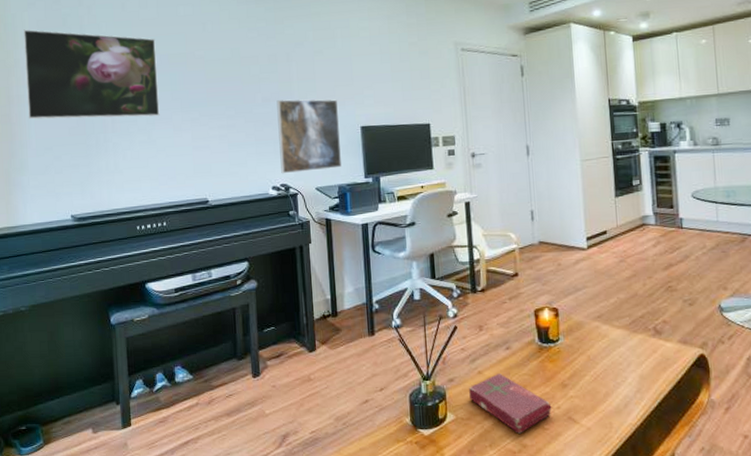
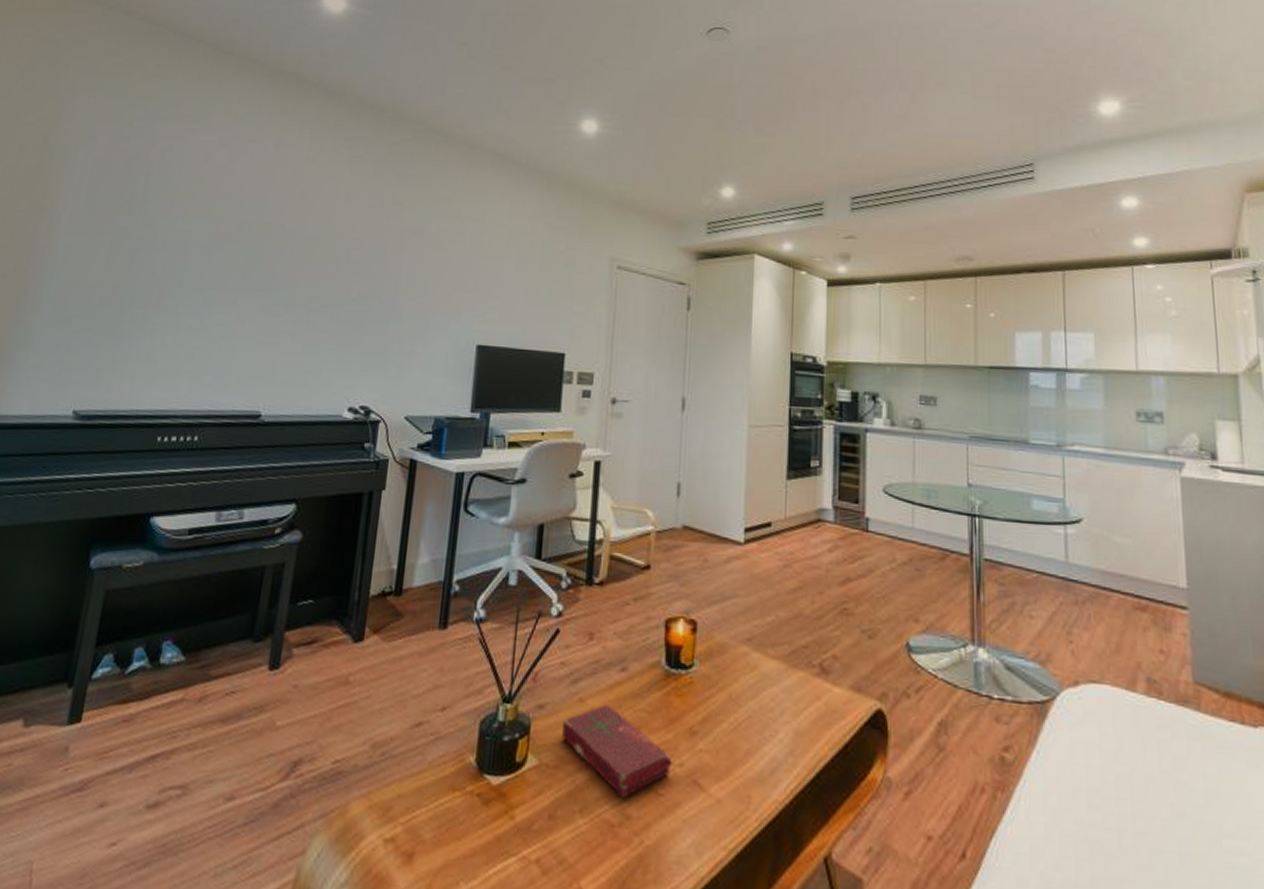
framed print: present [24,29,160,119] -> none [51,166,238,296]
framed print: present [276,99,341,174] -> none [364,298,454,395]

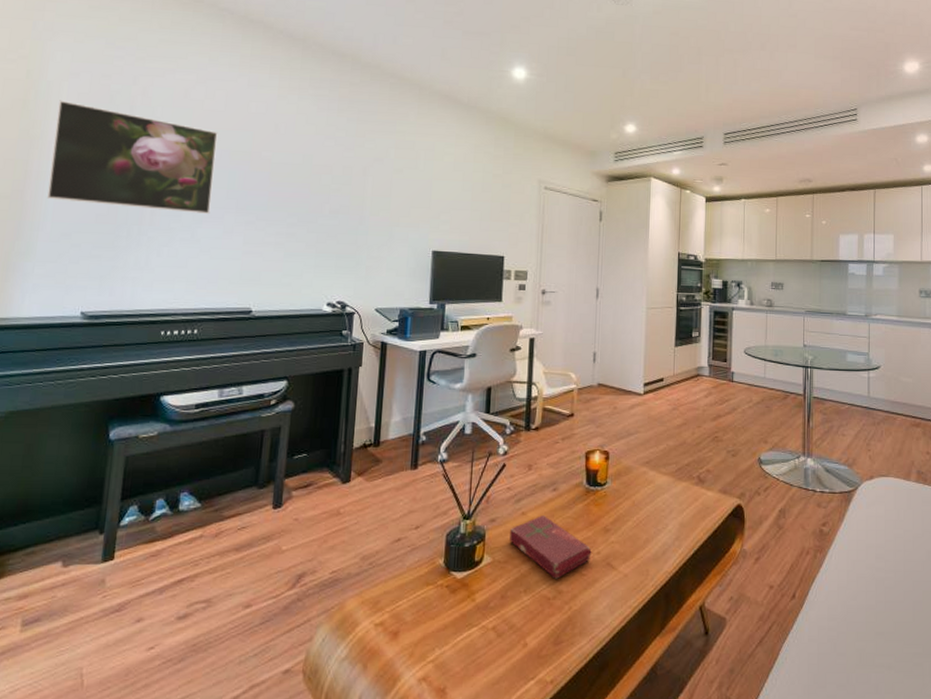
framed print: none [51,166,238,296] -> present [47,100,218,214]

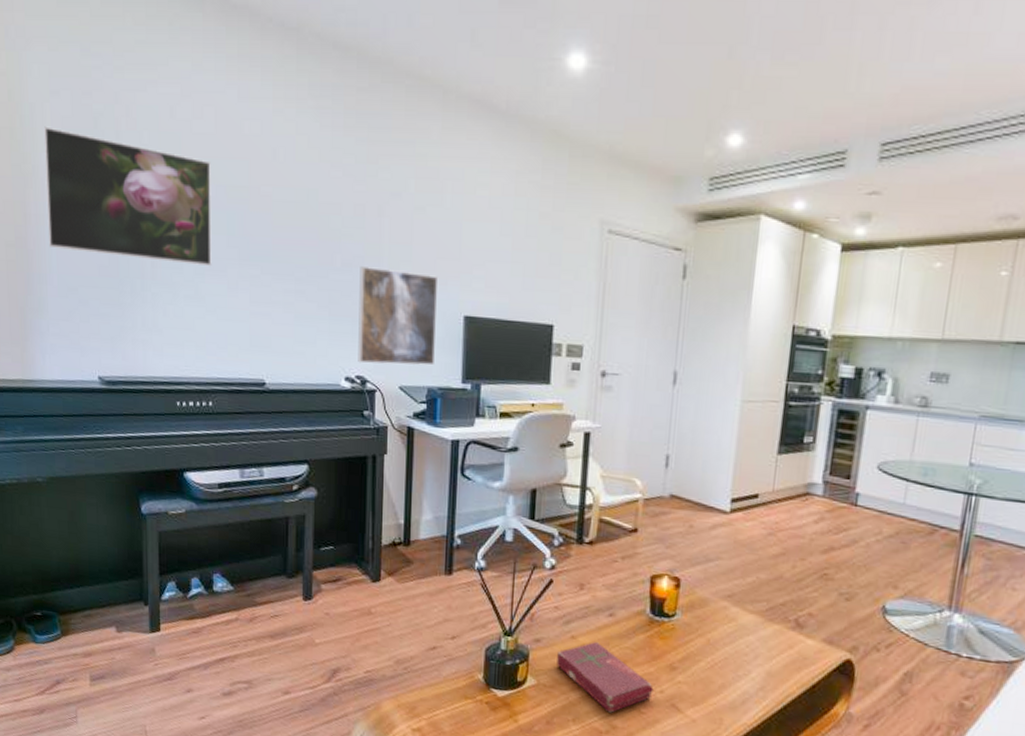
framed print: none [339,214,412,291] -> present [358,266,439,366]

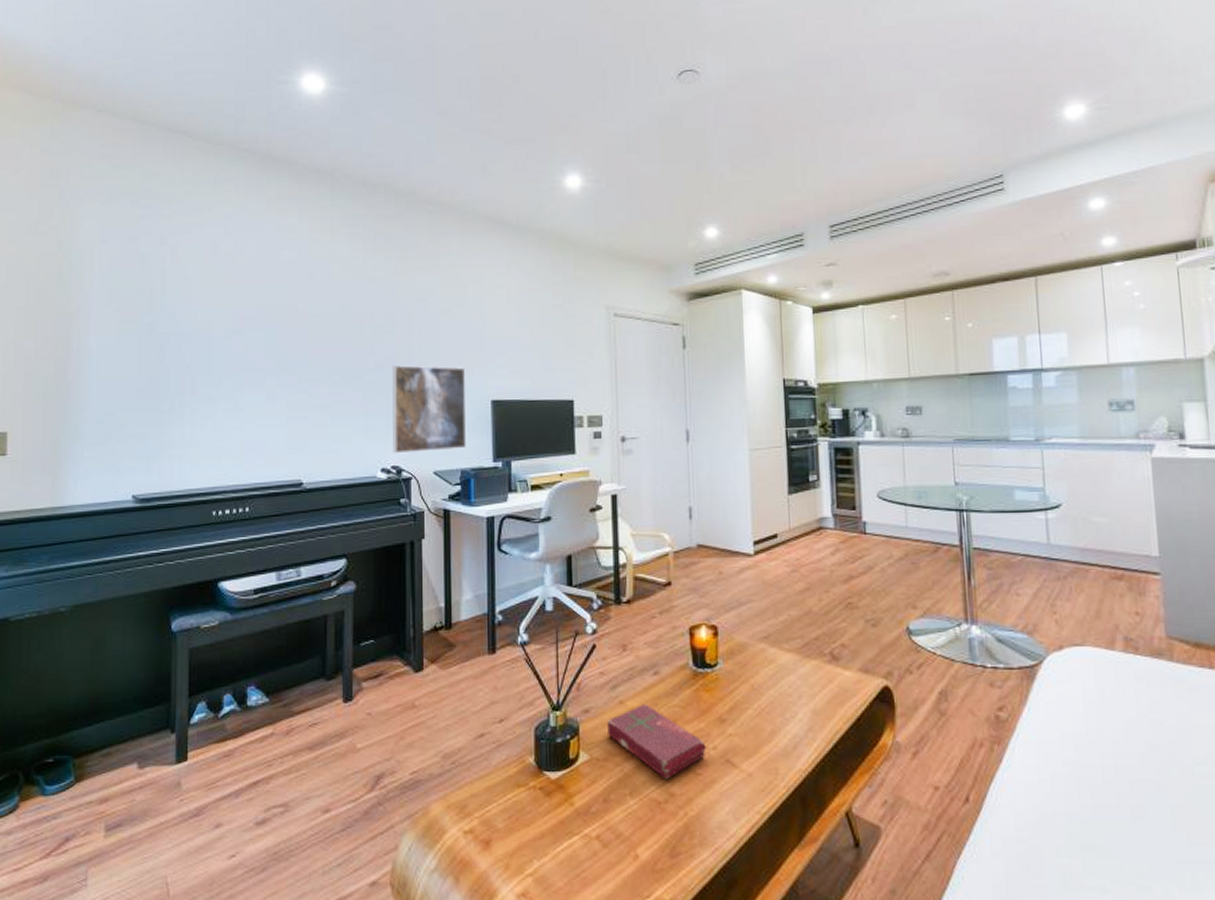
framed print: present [44,126,212,266] -> none [89,269,251,380]

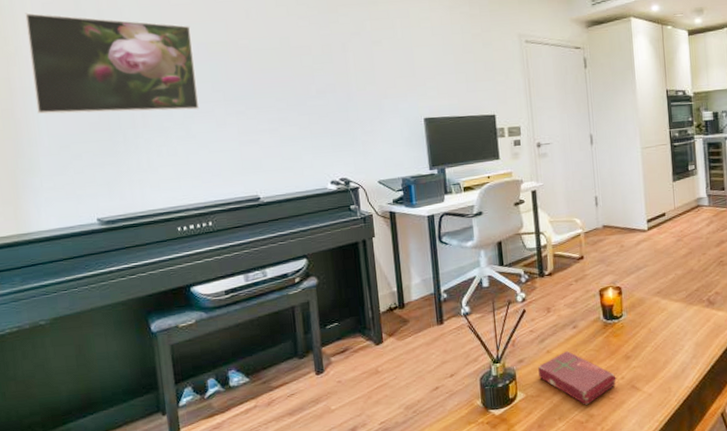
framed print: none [89,269,251,380] -> present [25,12,200,114]
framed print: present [392,365,467,454] -> none [332,91,405,168]

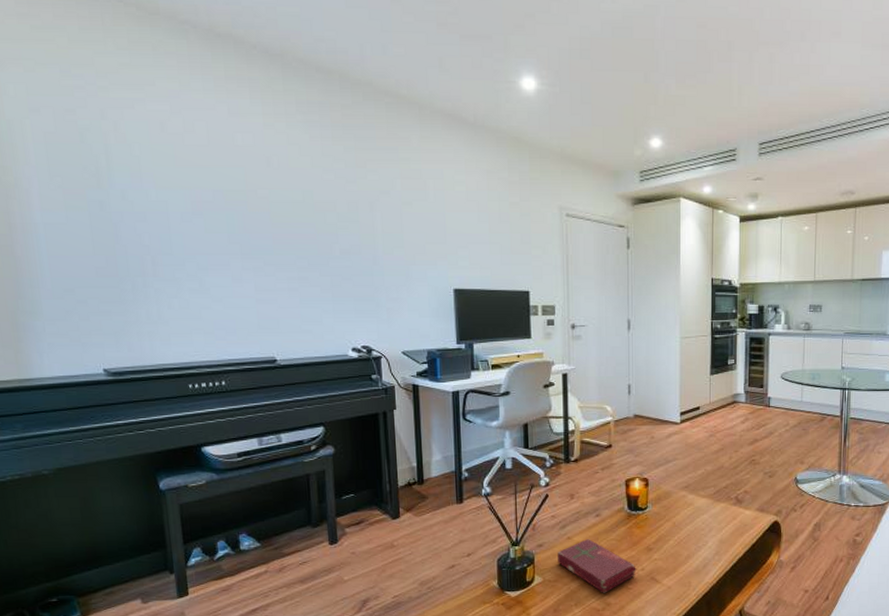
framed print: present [25,12,200,114] -> none [25,141,215,261]

